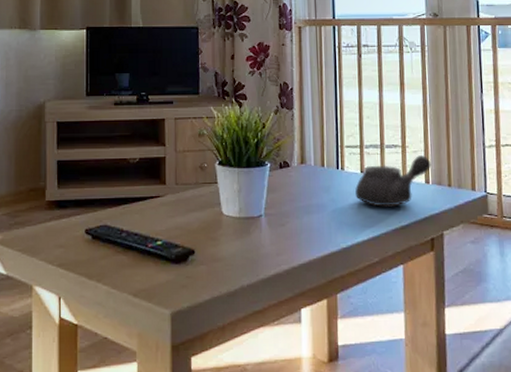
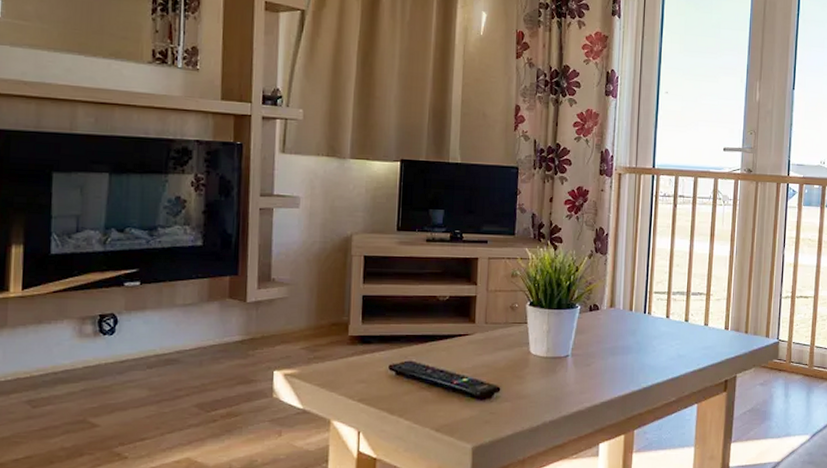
teapot: present [355,155,432,207] -> none [659,303,732,350]

